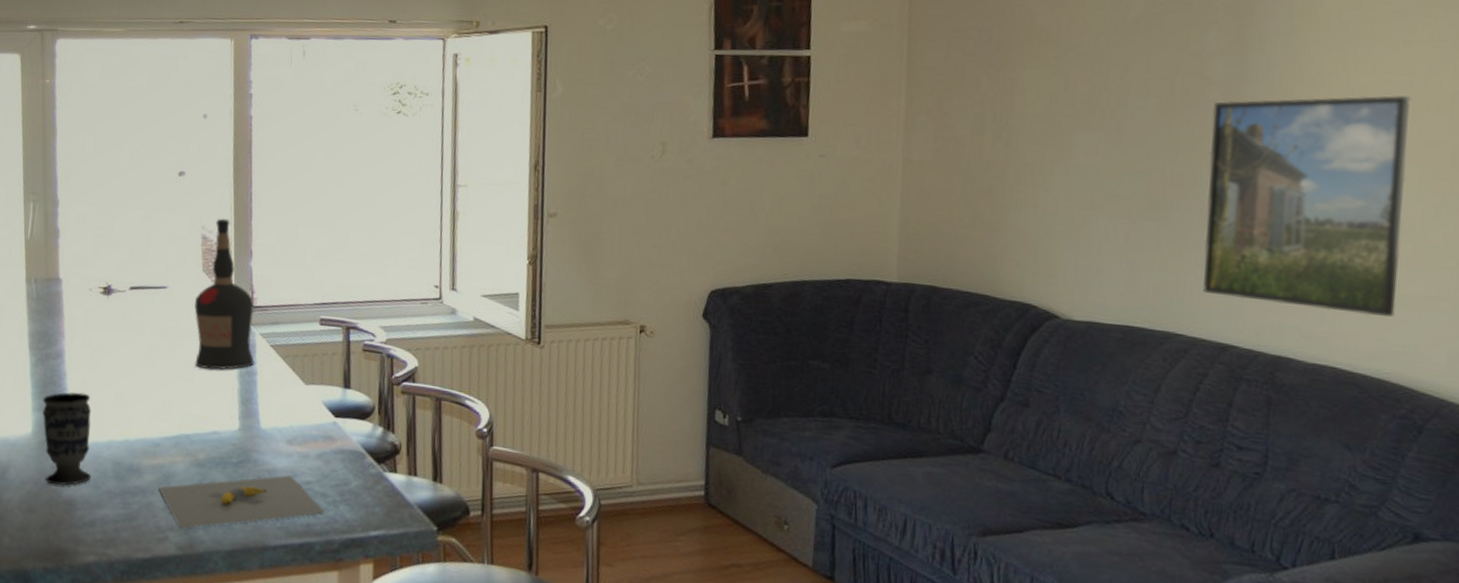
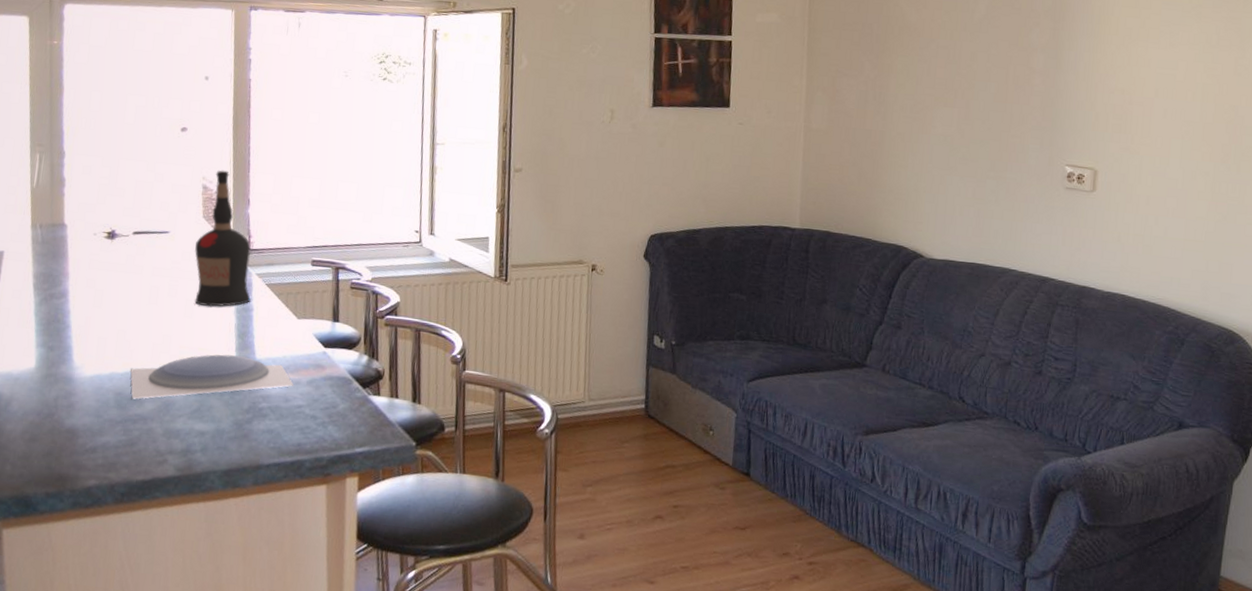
cup: present [42,392,92,487] -> none [46,328,95,416]
bowl: none [129,422,301,470] -> present [130,354,294,399]
banana: present [159,475,325,529] -> none [159,400,315,452]
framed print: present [1203,95,1410,317] -> none [1029,85,1174,255]

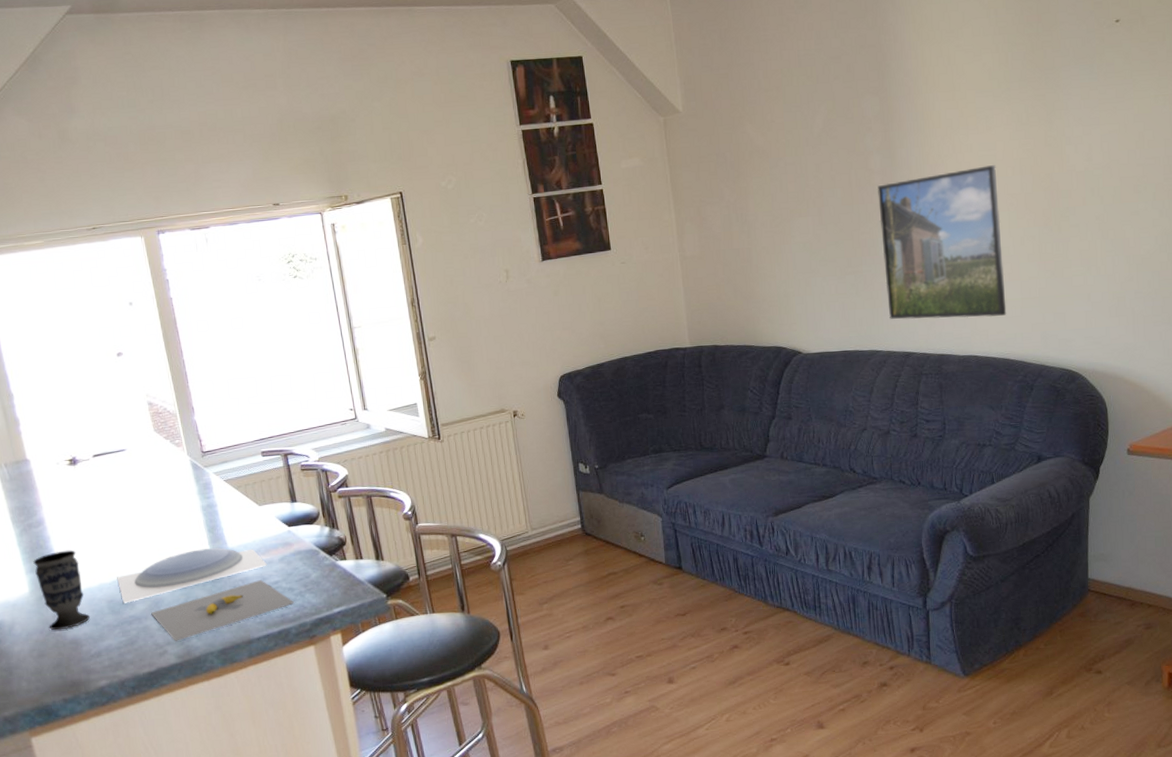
cup: none [46,328,95,416] -> present [33,550,90,631]
banana: none [159,400,315,452] -> present [151,580,295,641]
liquor bottle: present [195,170,251,307] -> none [152,385,213,510]
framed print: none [1029,85,1174,255] -> present [877,165,1007,319]

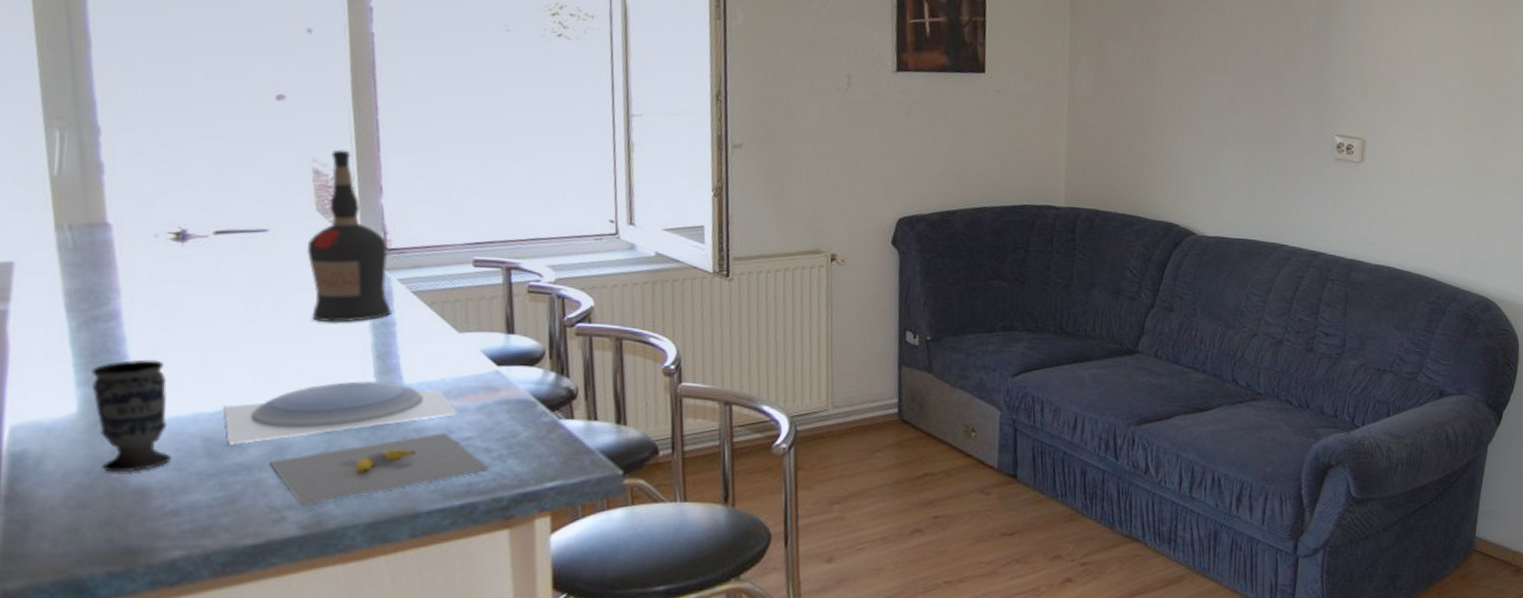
liquor bottle: none [152,385,213,510] -> present [307,149,392,323]
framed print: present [877,165,1007,319] -> none [1300,52,1438,226]

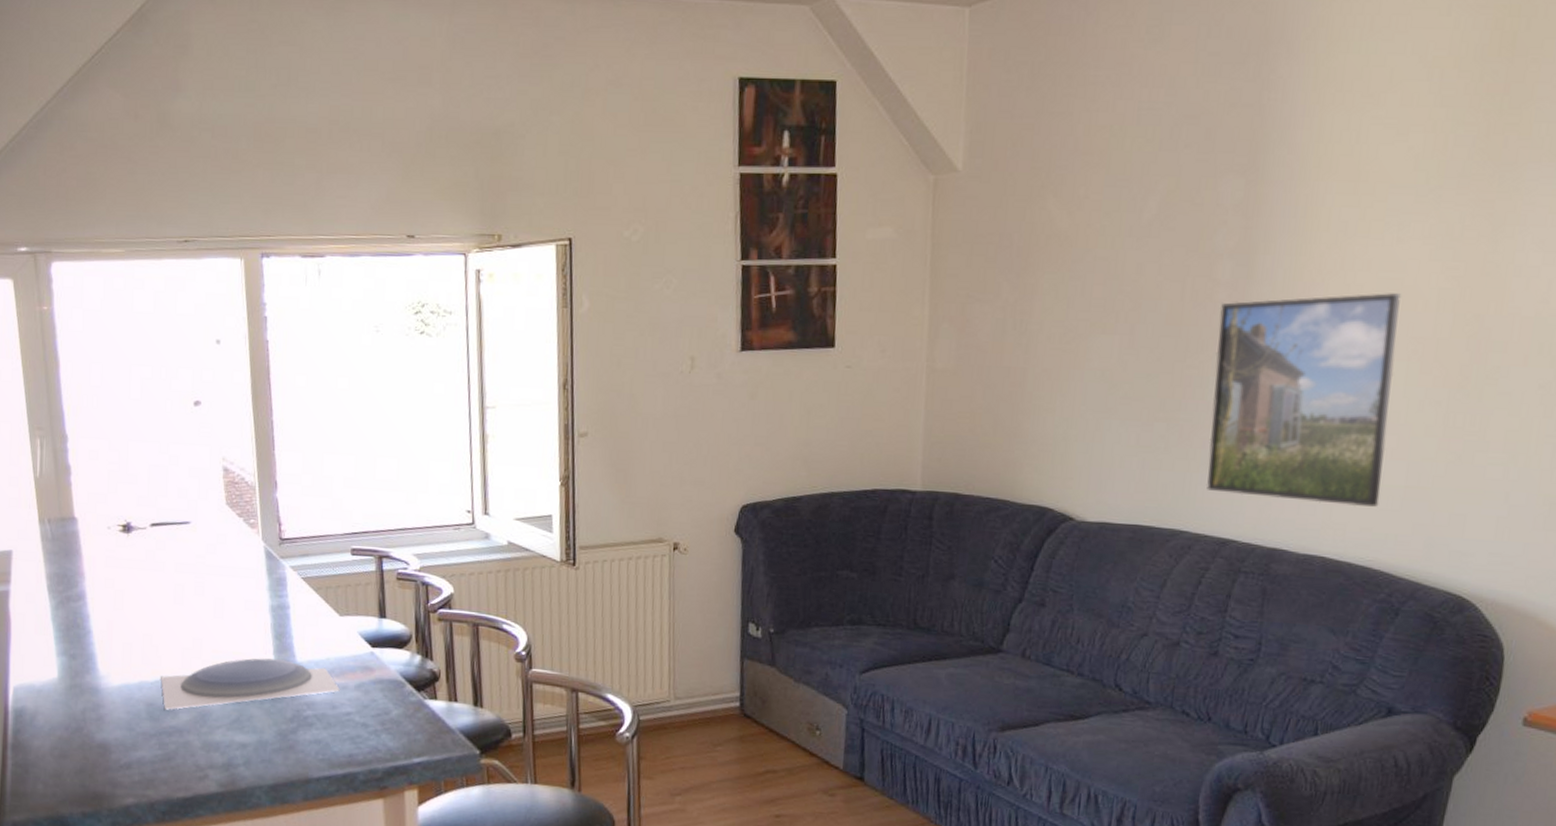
cup: present [92,359,171,473] -> none [67,634,124,730]
banana: present [270,433,490,505] -> none [195,707,367,766]
liquor bottle: present [307,149,392,323] -> none [220,448,286,605]
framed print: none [1300,52,1438,226] -> present [1207,293,1401,507]

